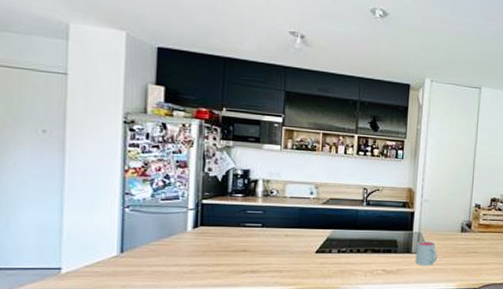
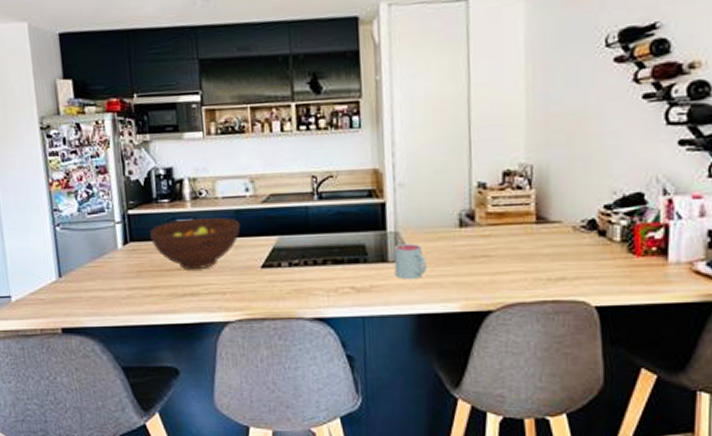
fruit bowl: none [221,211,303,252] -> present [150,217,241,270]

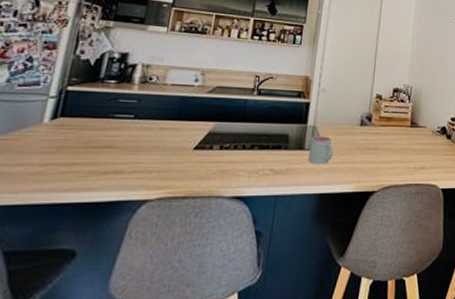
fruit bowl: present [150,217,241,270] -> none [85,100,183,149]

